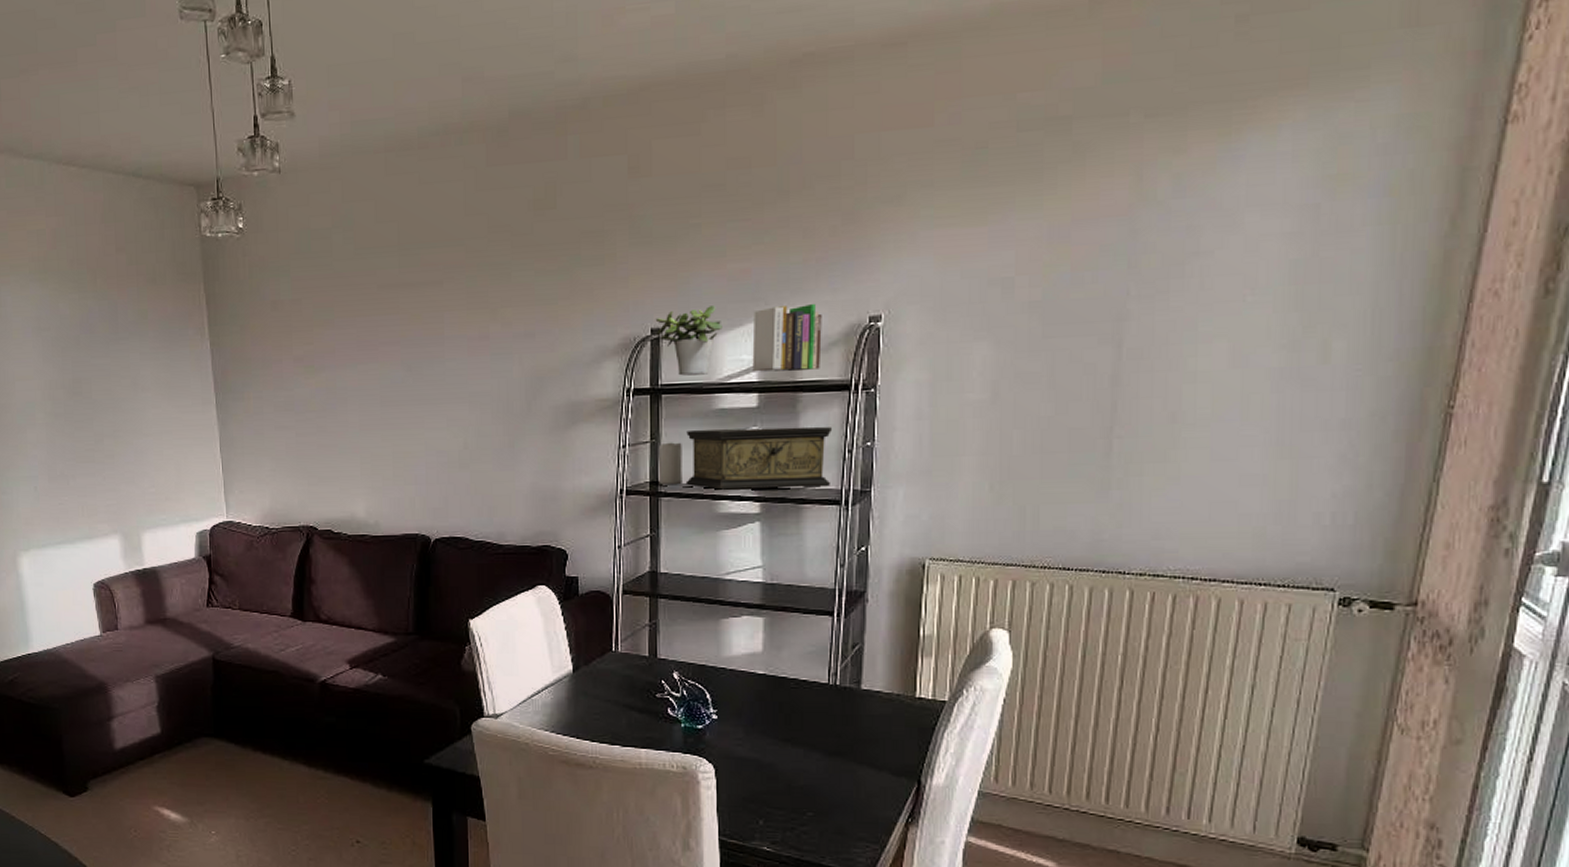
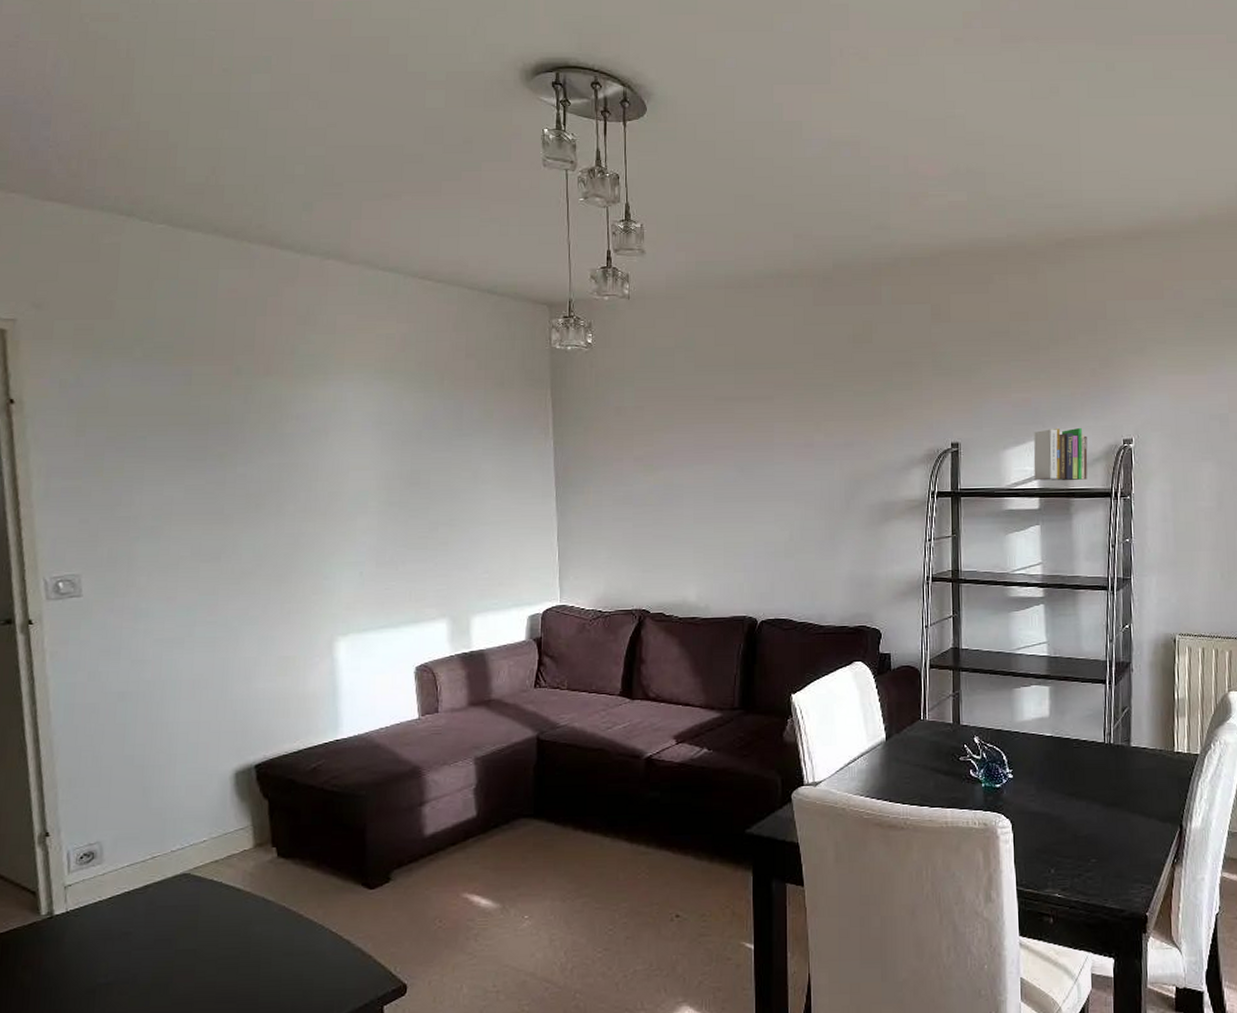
potted plant: present [655,306,723,376] -> none [955,426,1009,482]
candle: present [658,442,682,486] -> none [959,537,979,574]
decorative box: present [685,426,831,491] -> none [982,525,1099,579]

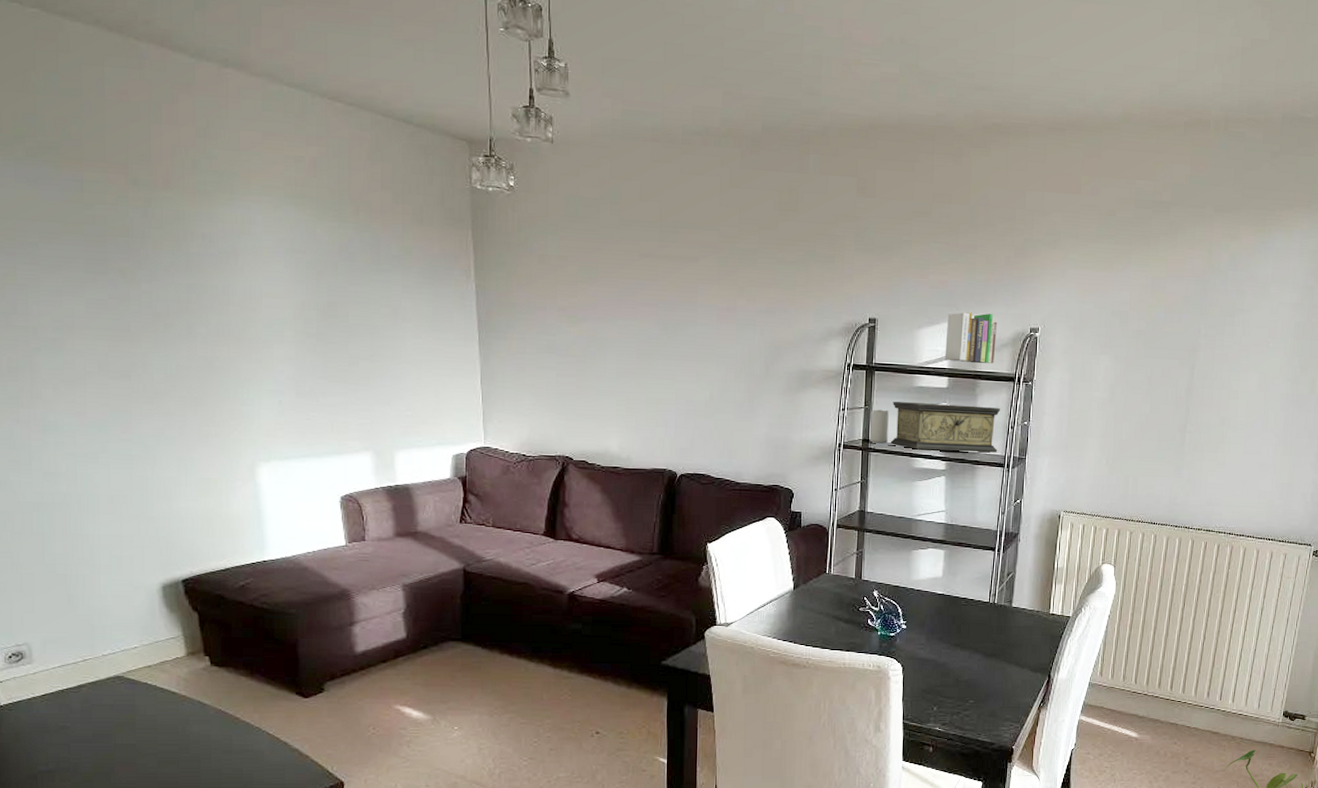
candle: none [959,537,979,574] -> present [869,409,889,444]
decorative box: none [982,525,1099,579] -> present [890,402,1000,454]

